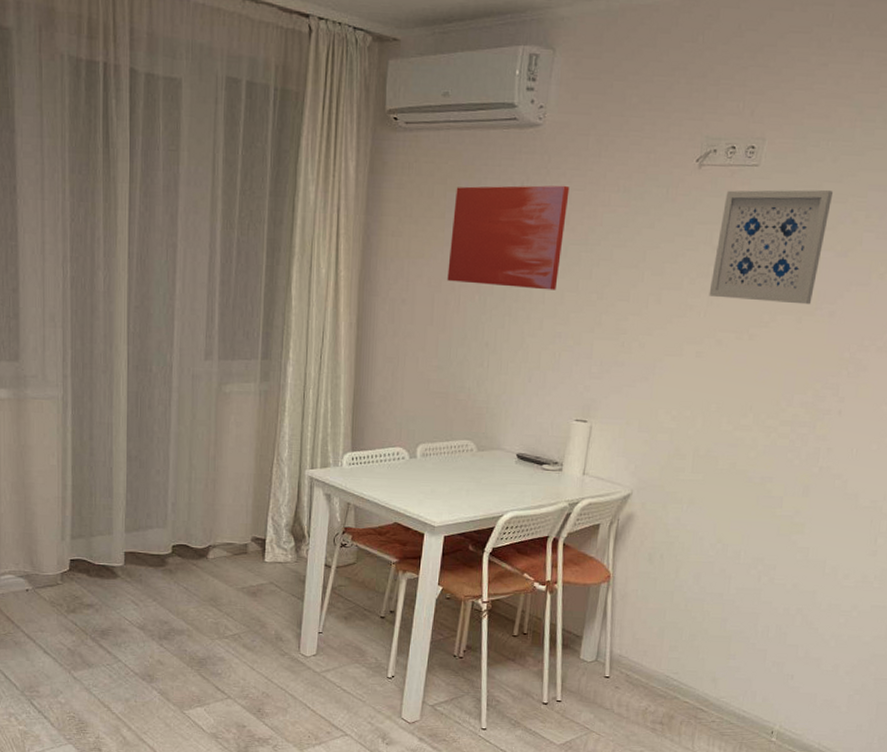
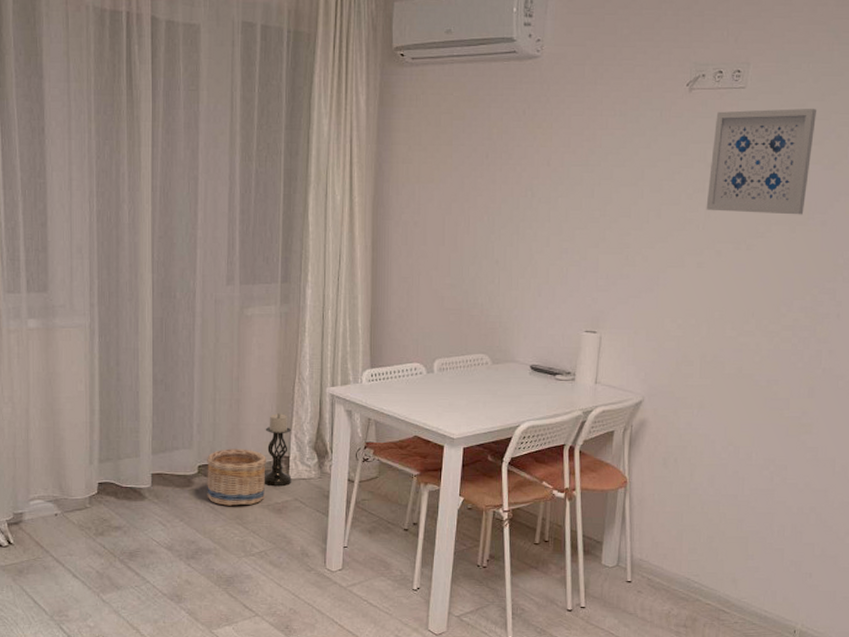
basket: none [181,529,242,587] -> present [207,449,266,506]
candle holder: none [239,495,268,570] -> present [264,413,292,487]
wall art: present [447,185,570,290] -> none [457,111,569,209]

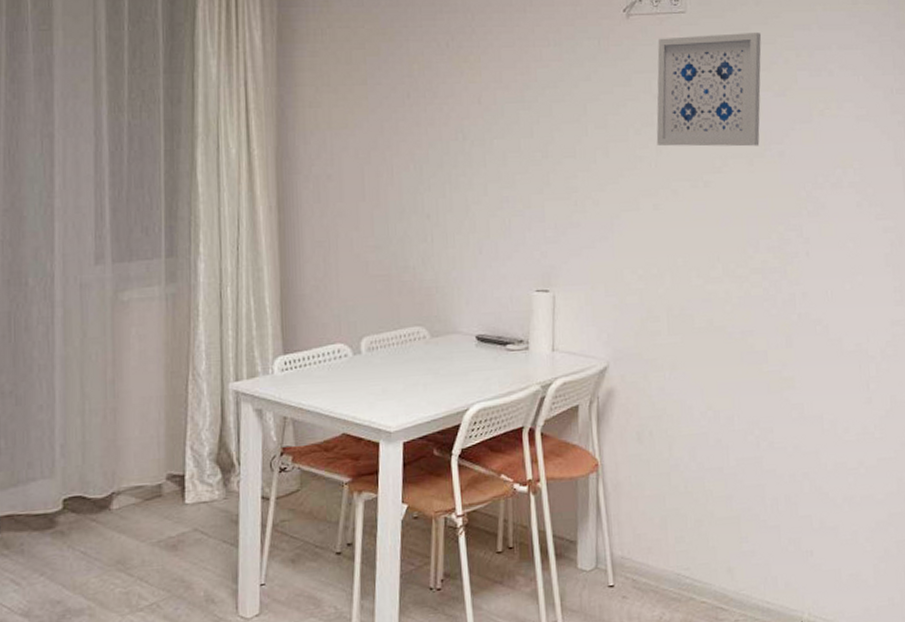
basket: present [207,449,266,506] -> none [75,471,154,549]
candle holder: present [264,413,292,487] -> none [151,421,189,516]

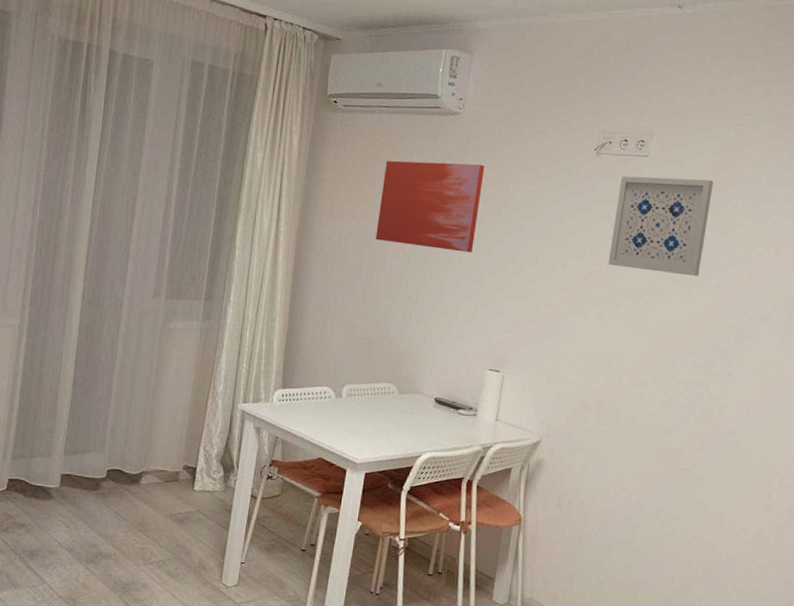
wall art: none [375,42,499,153] -> present [375,160,485,253]

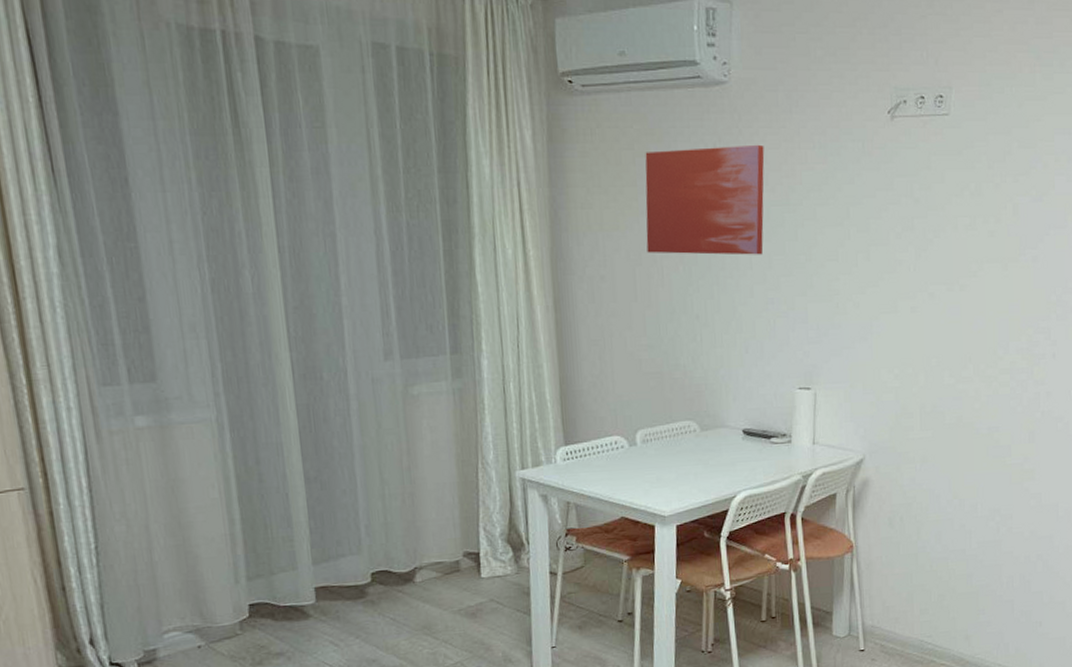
wall art: present [608,175,714,277] -> none [916,135,1023,251]

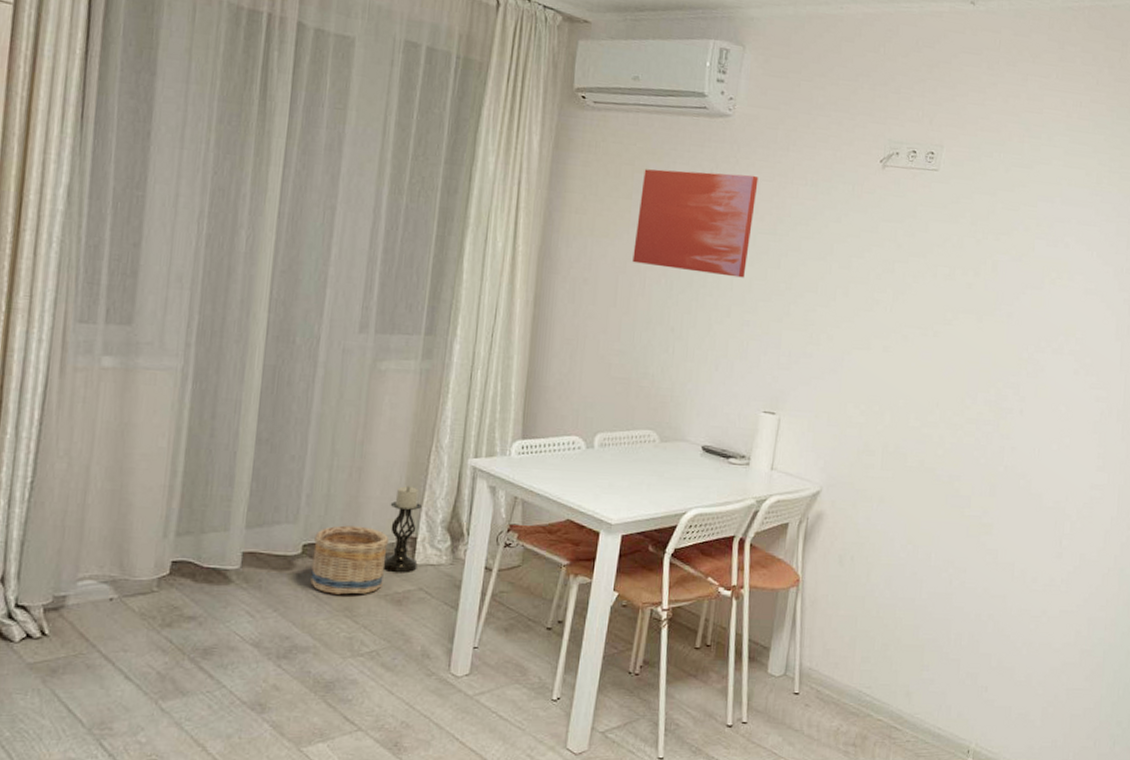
basket: none [381,548,455,616] -> present [310,525,389,595]
candle holder: none [447,505,485,589] -> present [382,486,422,573]

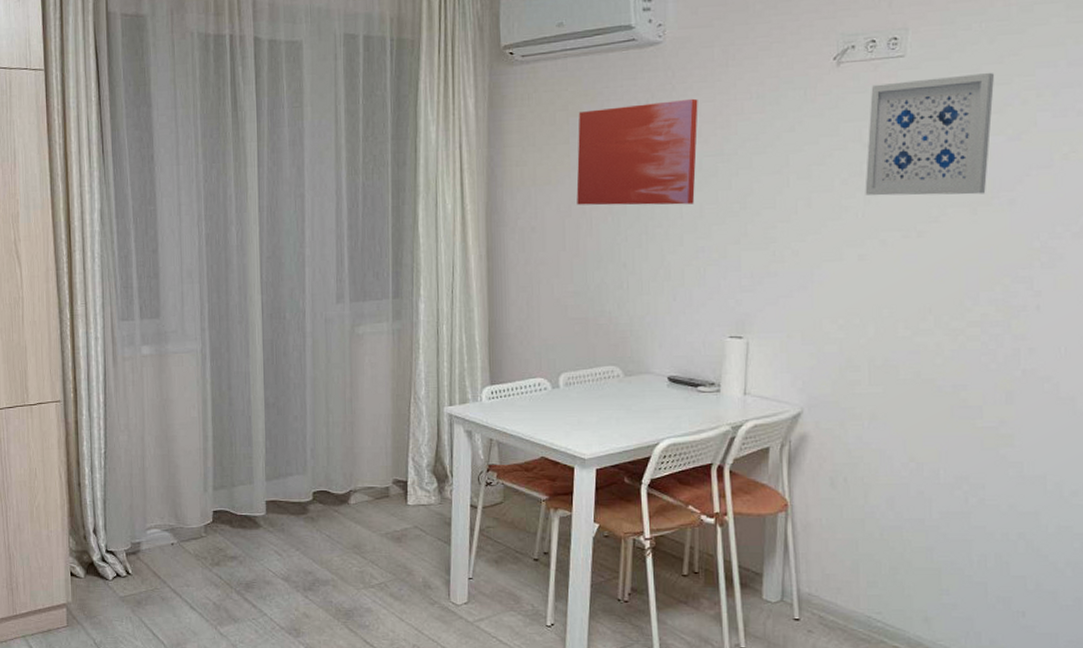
basket: present [310,525,389,595] -> none [322,474,383,534]
candle holder: present [382,486,422,573] -> none [381,436,411,514]
wall art: none [894,191,1007,305] -> present [865,72,995,196]

